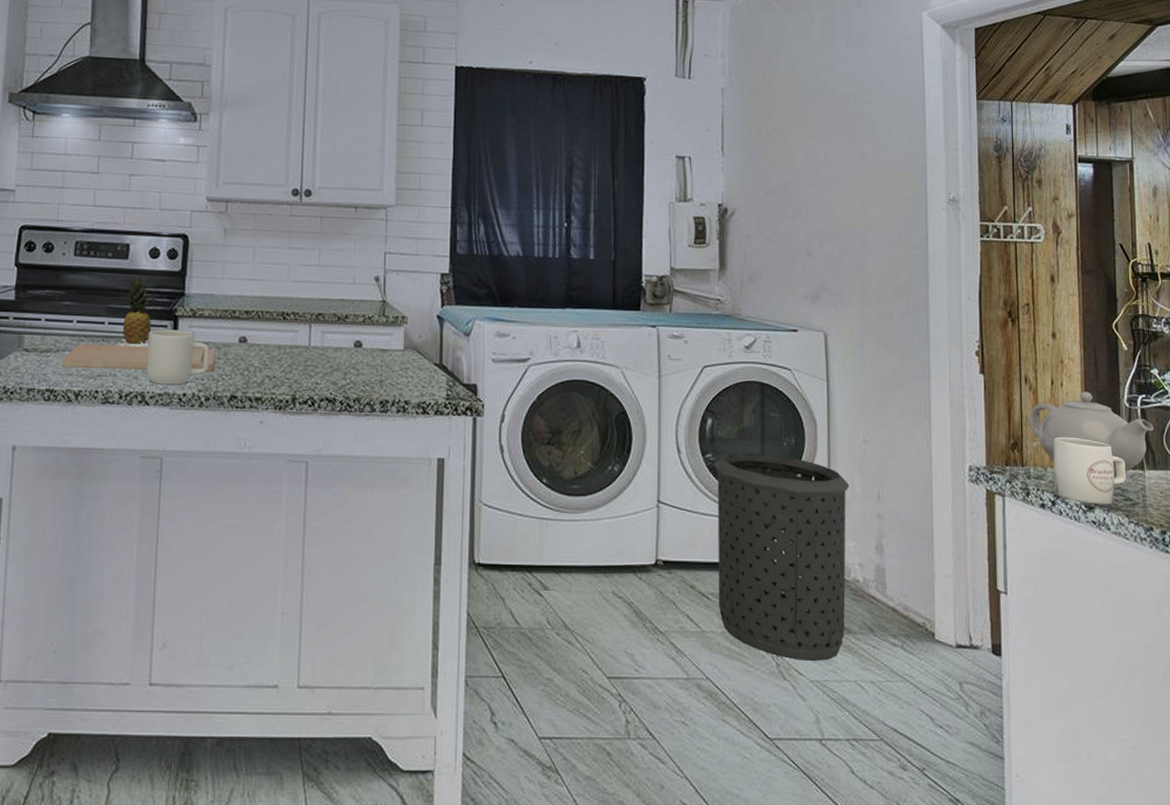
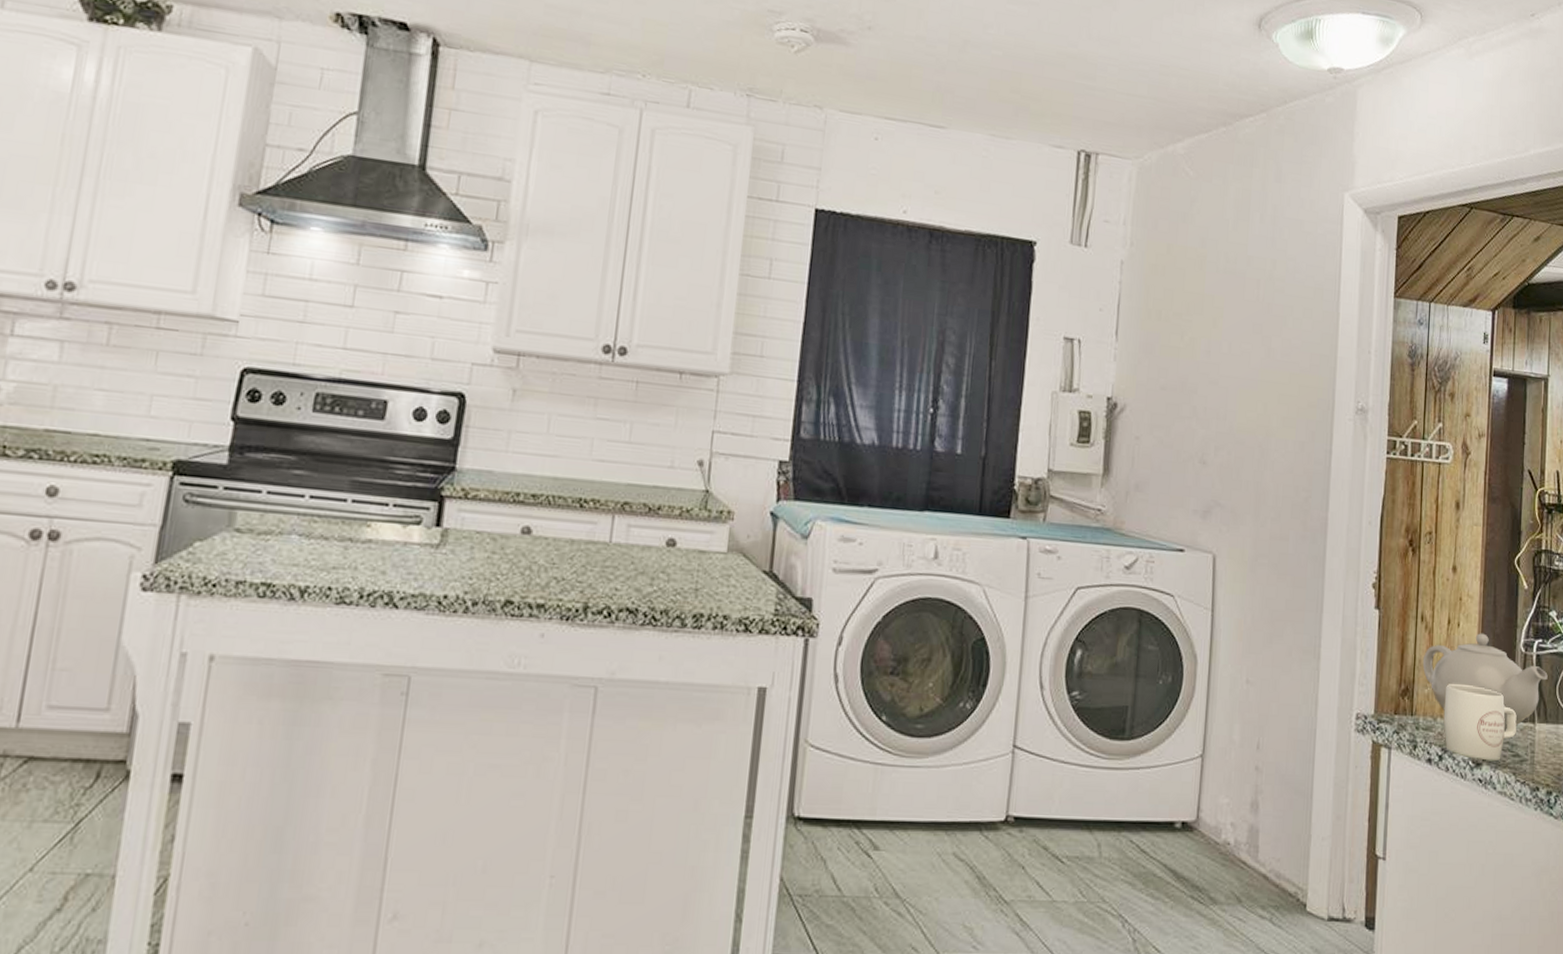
cutting board: present [61,343,216,373] -> none [285,525,491,571]
fruit: present [123,276,152,344] -> none [370,442,410,530]
mug: present [146,329,210,385] -> none [398,512,483,585]
laundry basket: present [715,453,850,661] -> none [1073,691,1228,936]

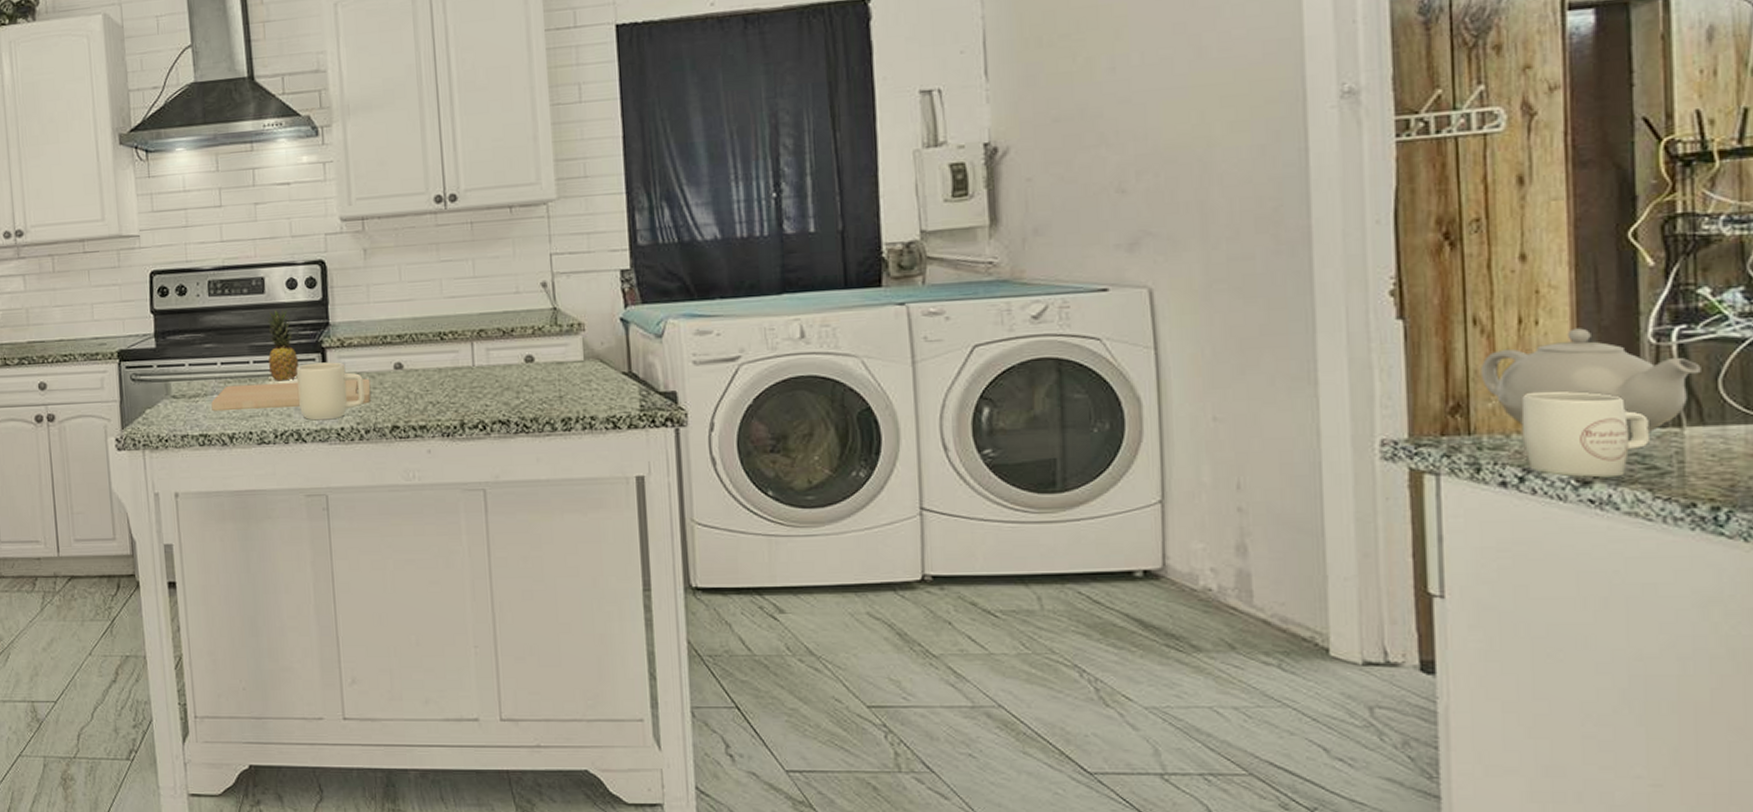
cutting board: none [285,525,491,571] -> present [211,378,371,412]
fruit: none [370,442,410,530] -> present [267,310,299,381]
mug: none [398,512,483,585] -> present [296,362,365,421]

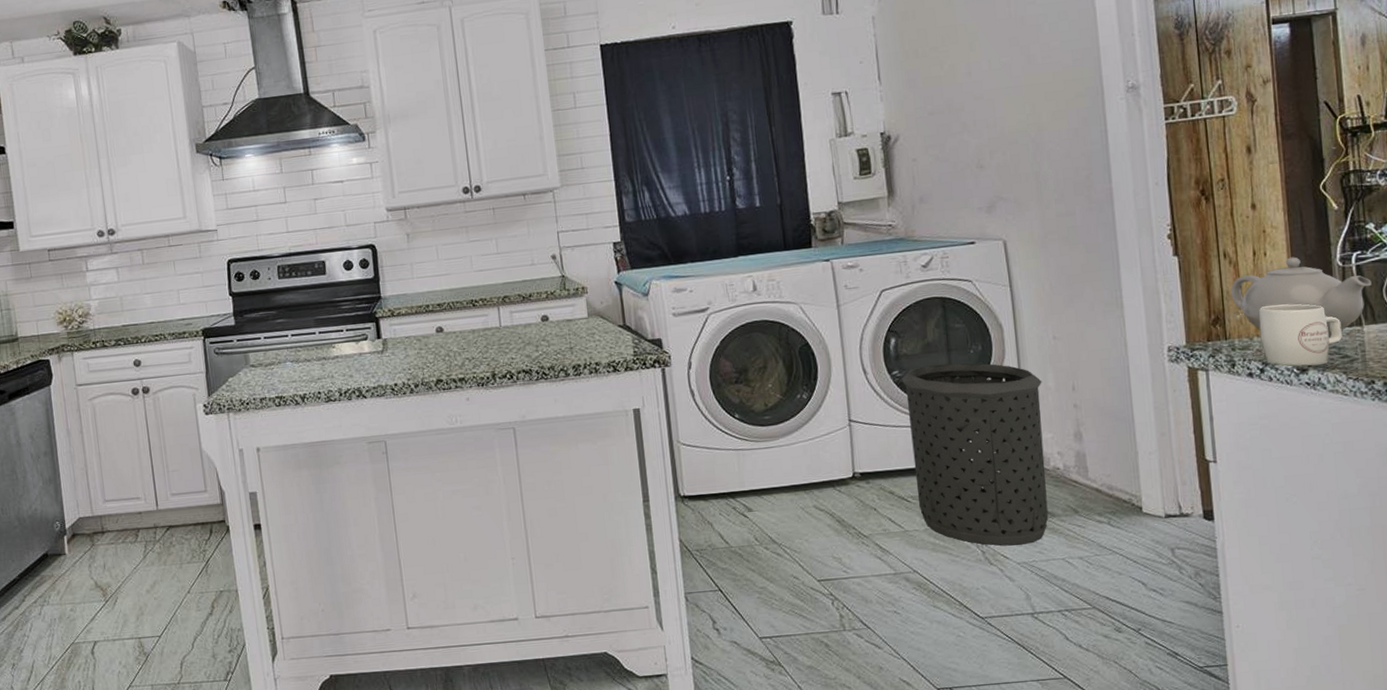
cutting board: present [211,378,371,412] -> none [284,341,418,377]
fruit: present [267,310,299,381] -> none [329,287,358,348]
mug: present [296,362,365,421] -> none [355,329,413,380]
laundry basket: none [996,444,1194,684] -> present [902,363,1049,546]

